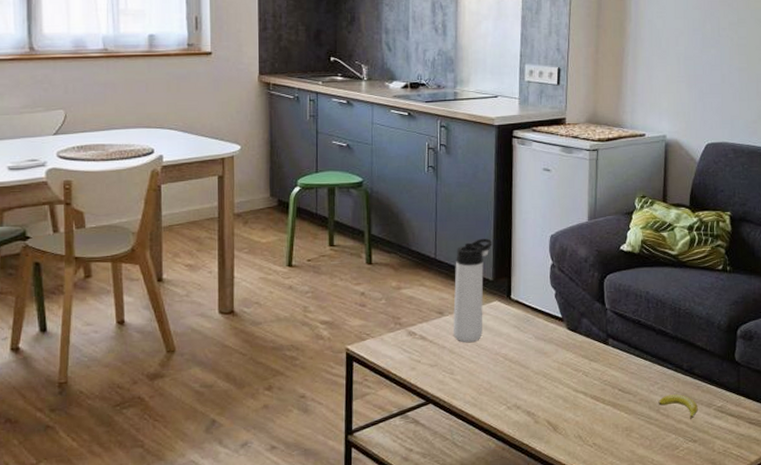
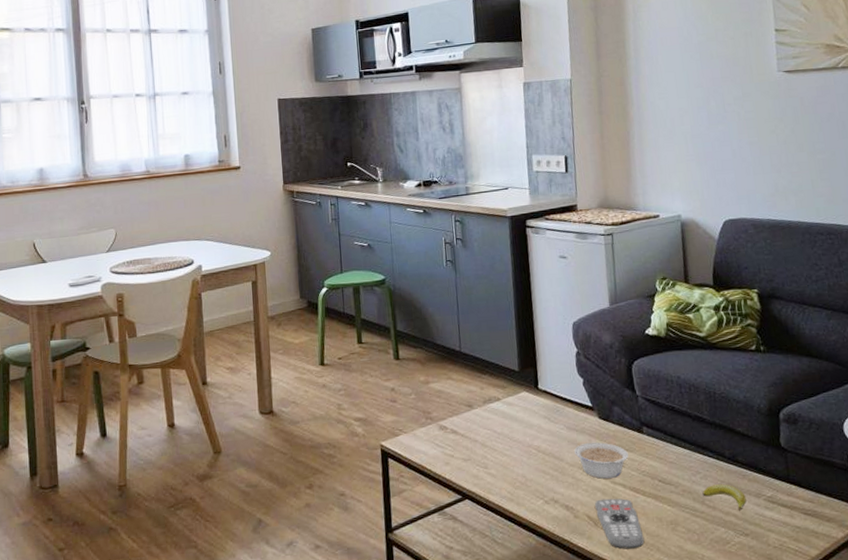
thermos bottle: present [452,238,493,342] -> none [480,328,516,435]
legume: none [541,352,592,387] -> present [574,442,628,479]
remote control: none [556,405,600,453] -> present [595,498,645,549]

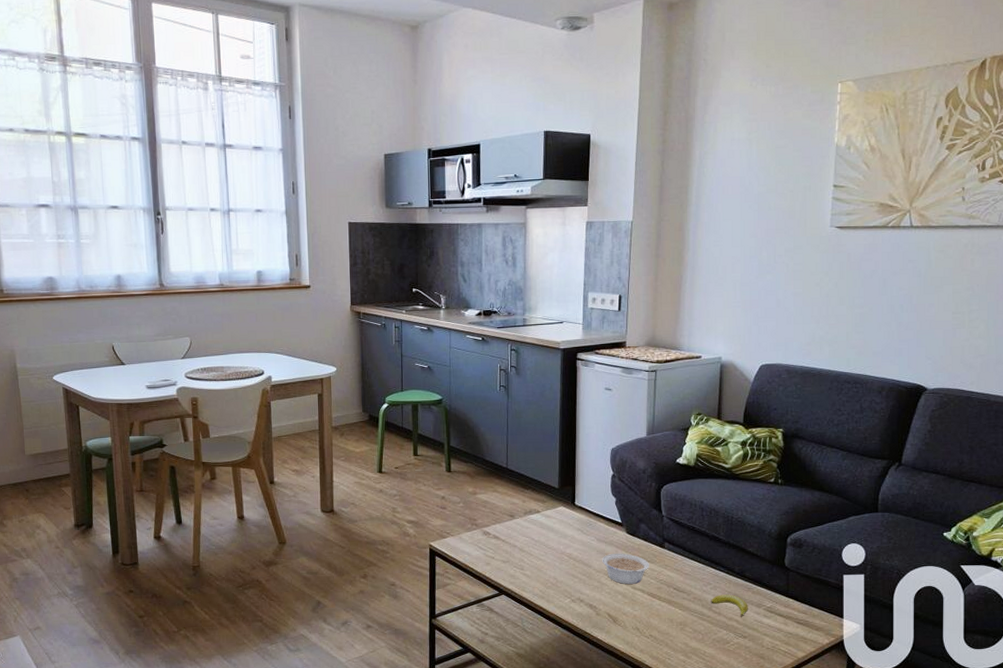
remote control: present [595,498,645,549] -> none [616,601,656,643]

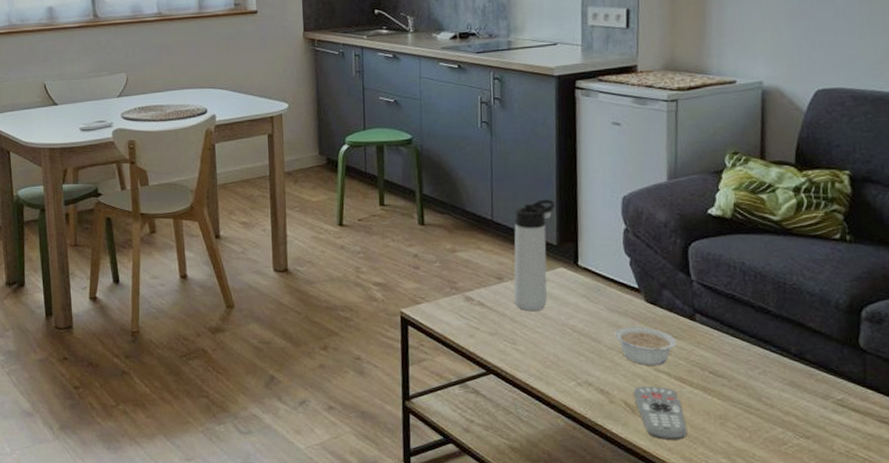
thermos bottle: none [522,450,558,542] -> present [513,199,556,310]
remote control: none [616,601,656,643] -> present [634,386,688,440]
banana: present [711,594,748,617] -> none [759,382,811,412]

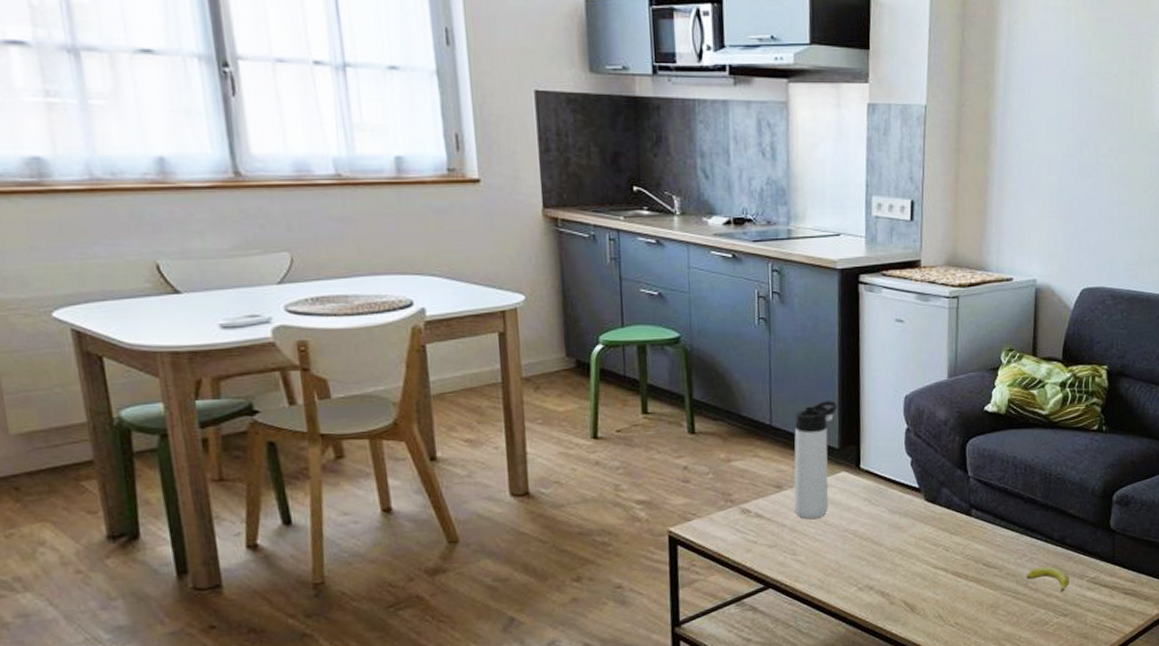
legume: present [615,327,676,365] -> none [895,525,953,564]
remote control: present [634,386,688,440] -> none [913,583,962,634]
banana: none [759,382,811,412] -> present [1026,566,1069,592]

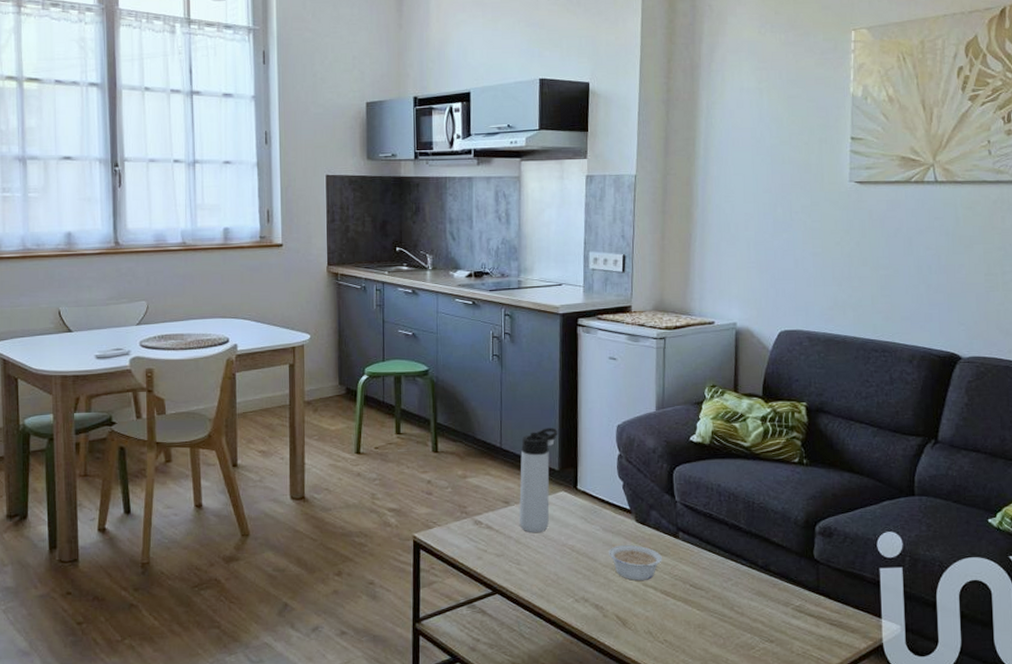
legume: none [895,525,953,564] -> present [609,545,662,581]
banana: present [1026,566,1069,592] -> none [732,592,775,618]

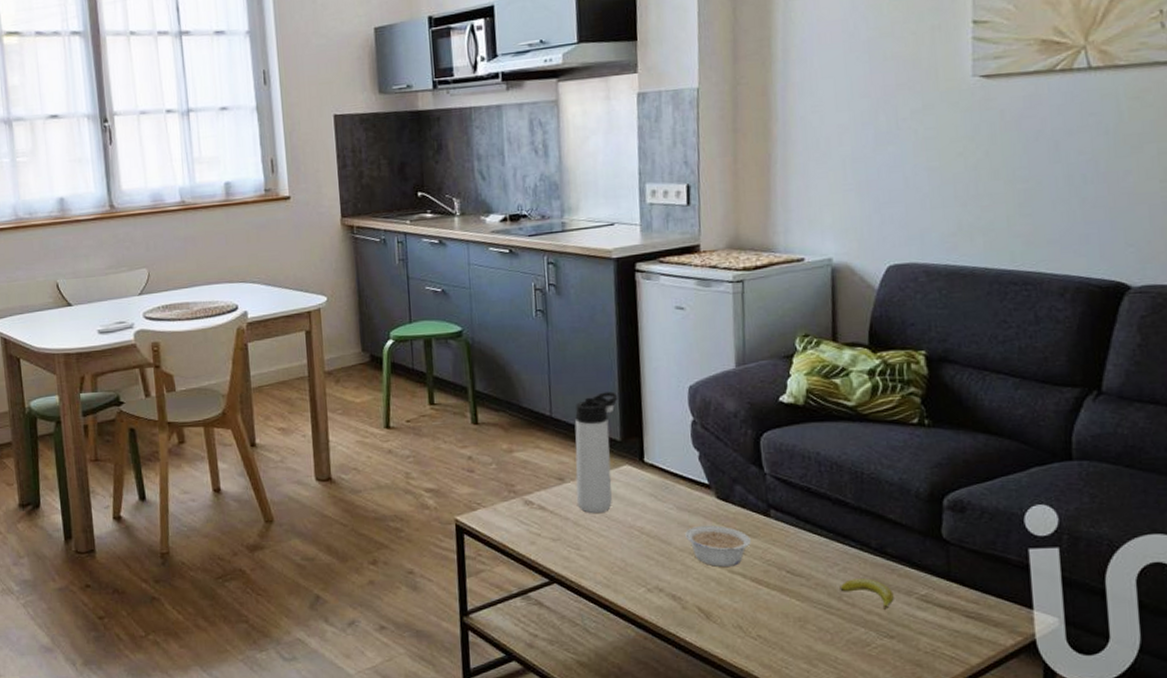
banana: none [732,592,775,618] -> present [840,578,894,610]

